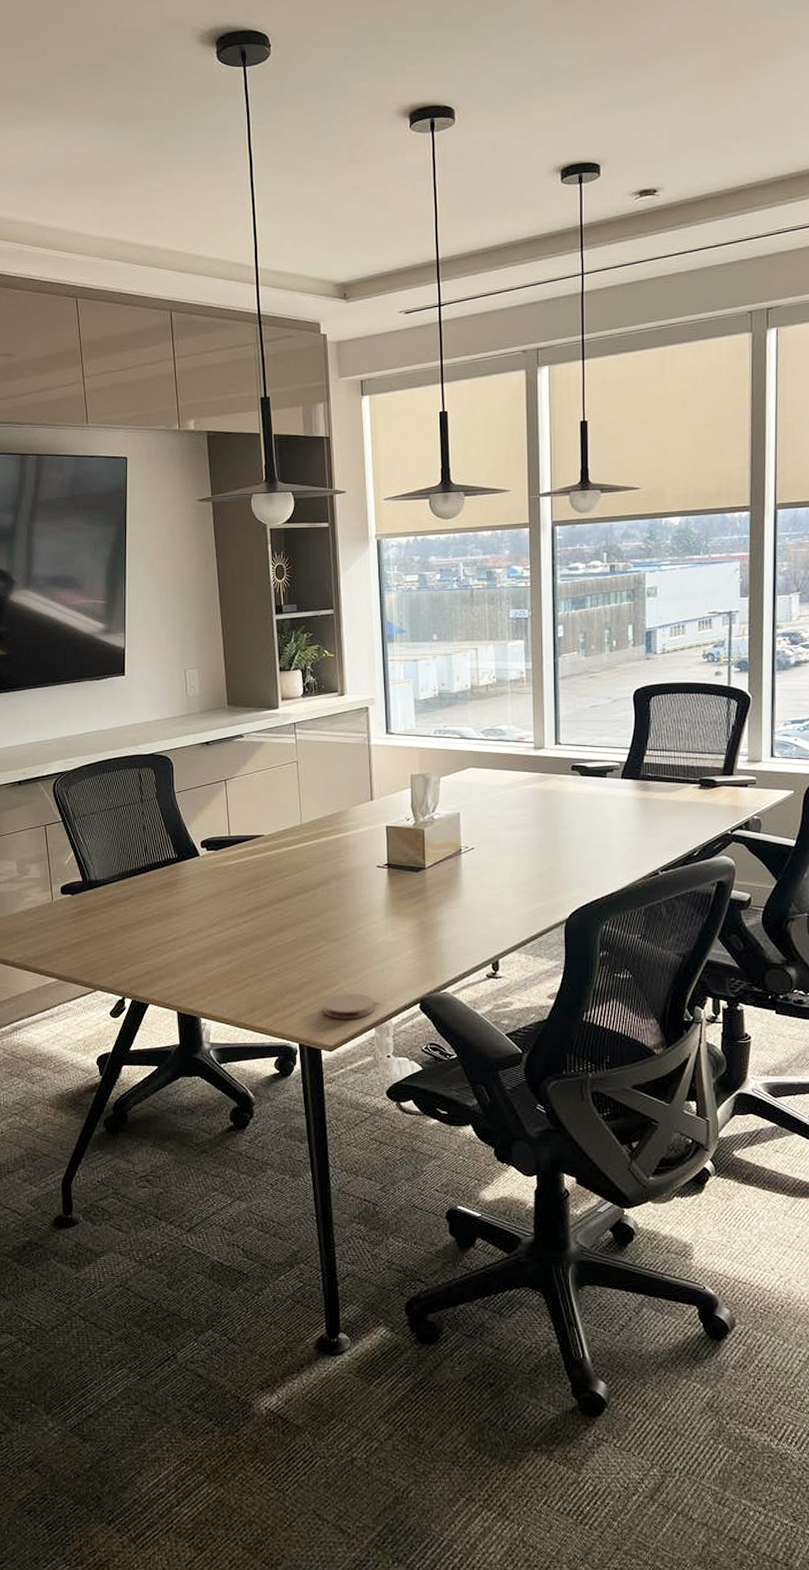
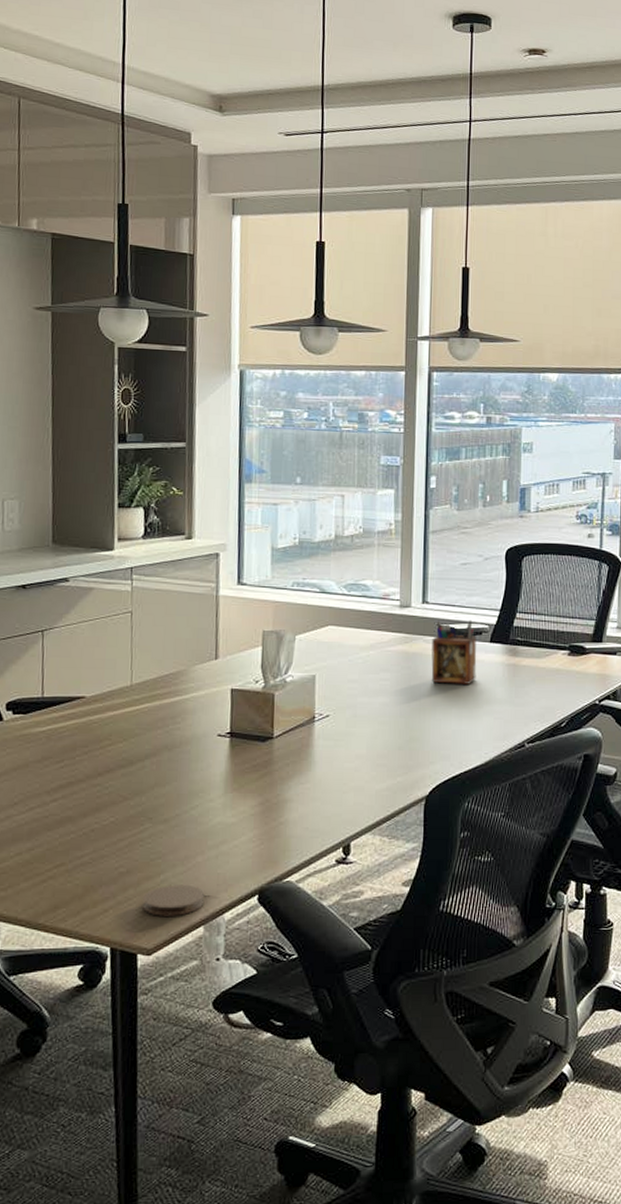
desk organizer: none [566,758,609,819] -> present [431,620,477,686]

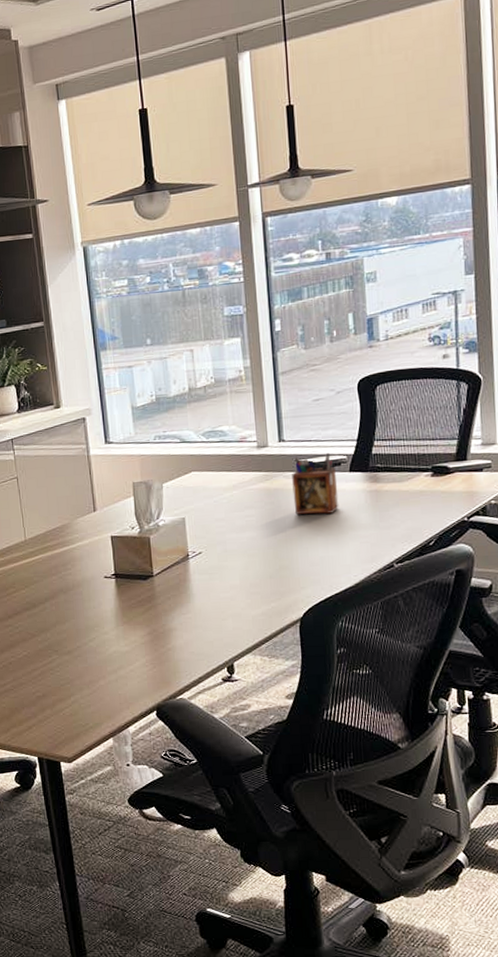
coaster: present [142,884,205,916] -> none [58,704,111,731]

